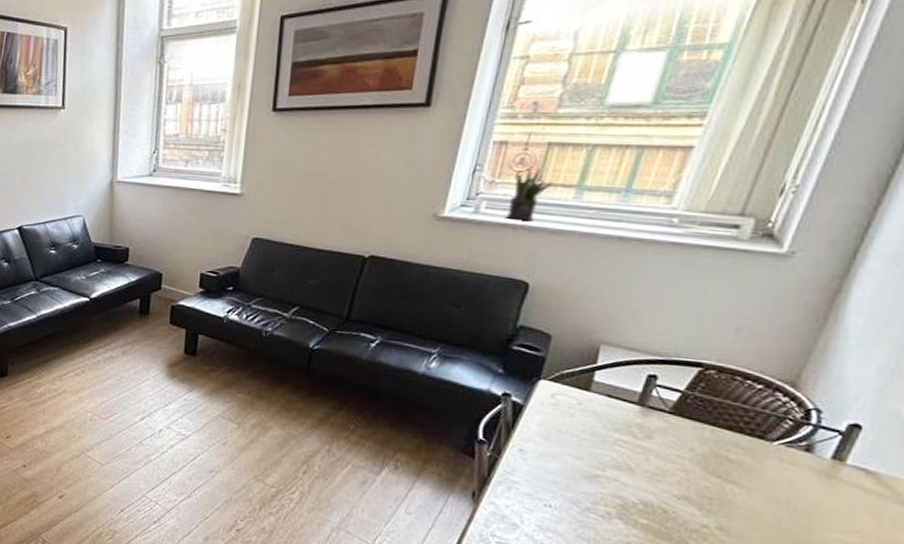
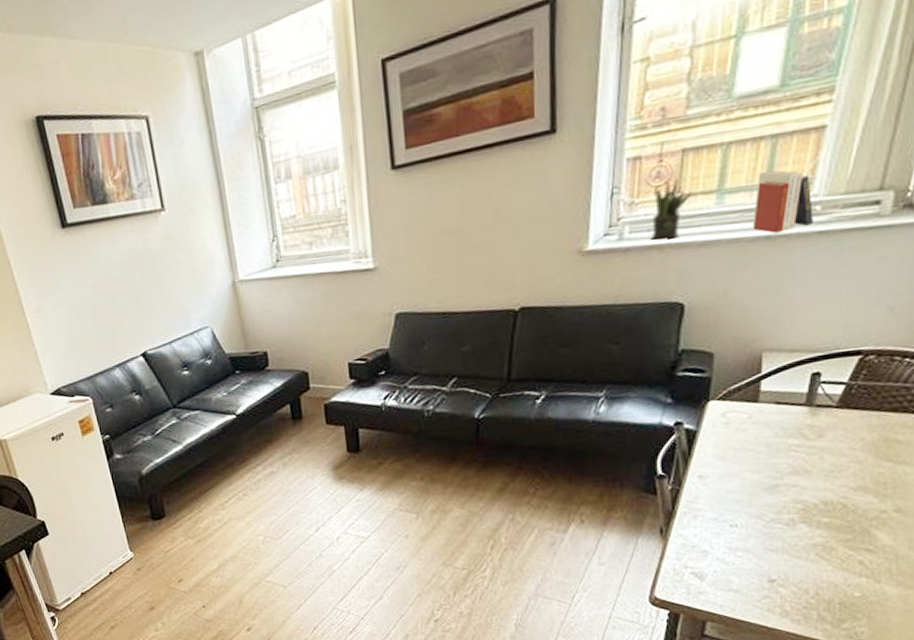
books: none [607,177,671,236] -> present [752,170,813,234]

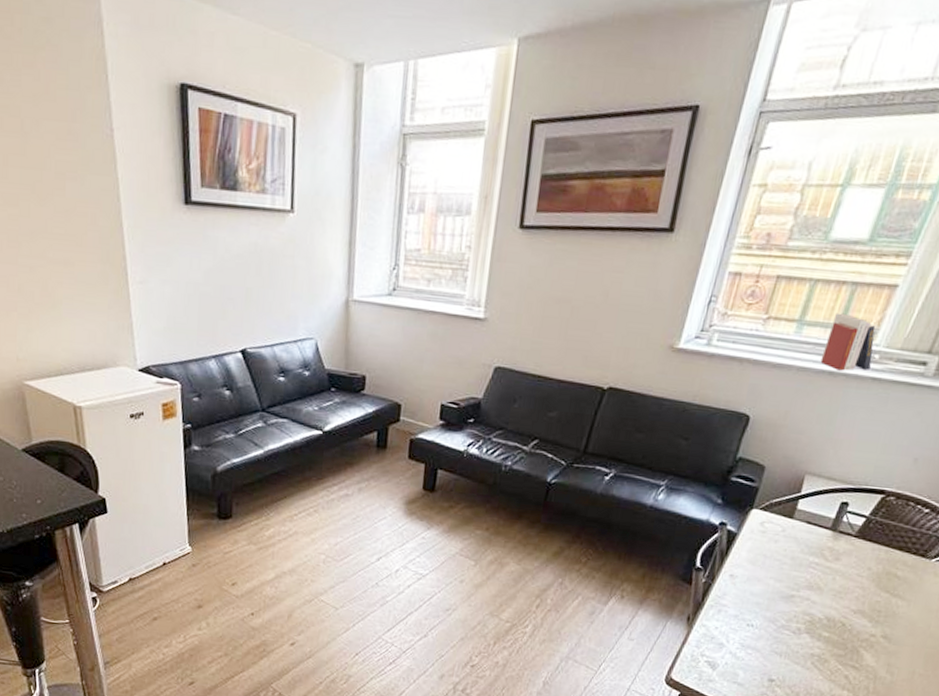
potted plant: present [652,177,693,241] -> none [735,299,778,356]

